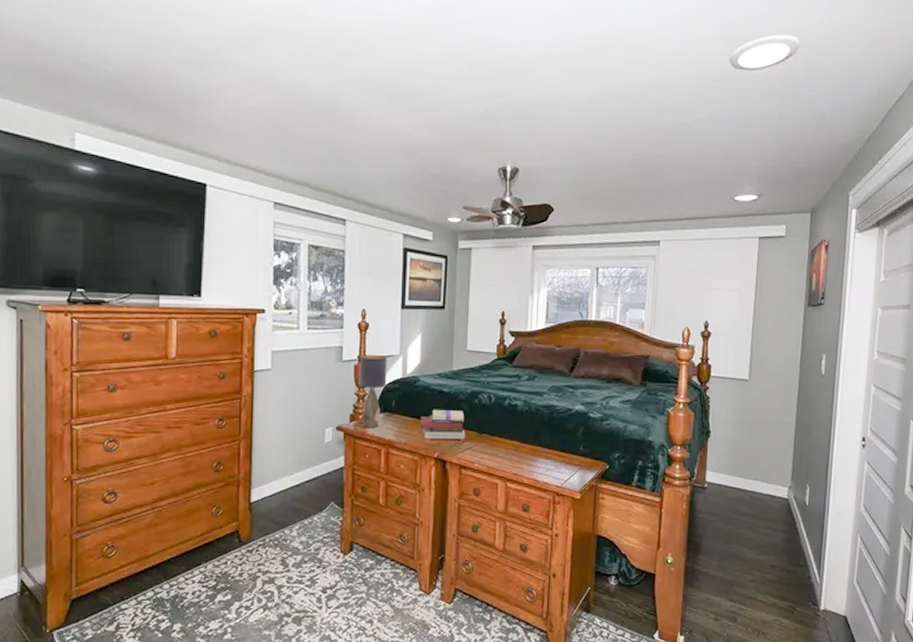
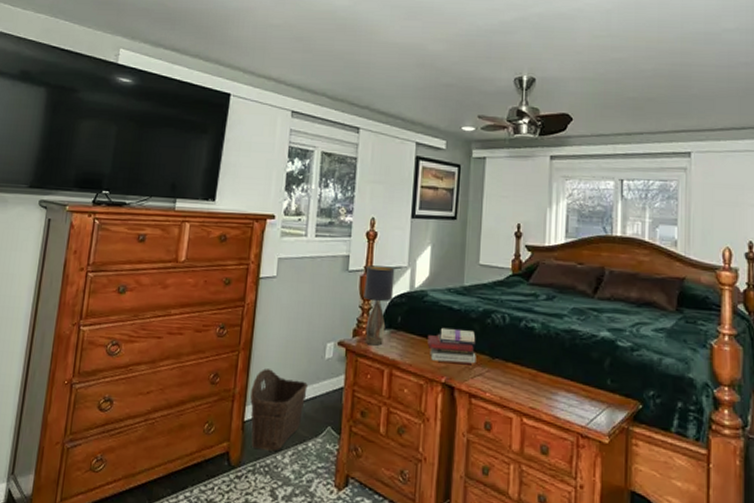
wicker basket: none [255,455,310,527] -> present [250,369,308,452]

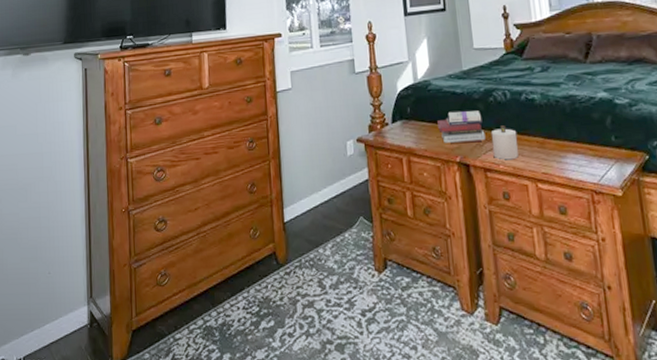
wicker basket: present [250,369,308,452] -> none [286,172,336,246]
table lamp: present [364,265,395,346] -> none [370,63,400,138]
candle: none [481,351,510,389] -> present [491,125,519,160]

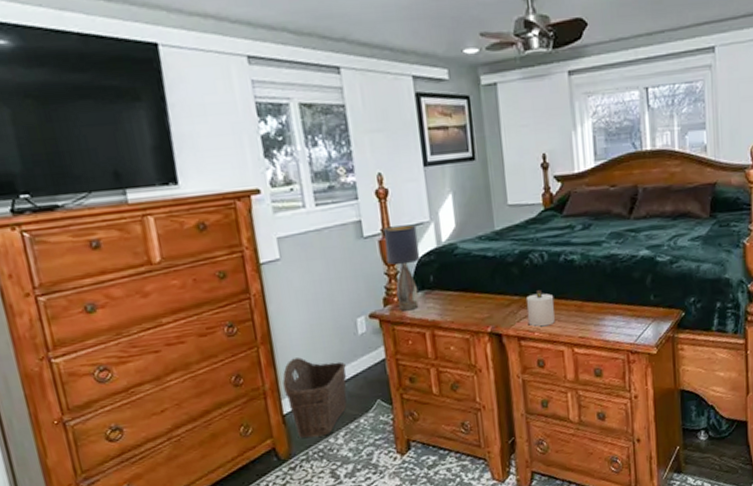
wicker basket: none [286,172,336,246] -> present [283,357,347,438]
table lamp: none [370,63,400,138] -> present [382,224,421,311]
books: present [437,111,486,143] -> none [465,275,520,313]

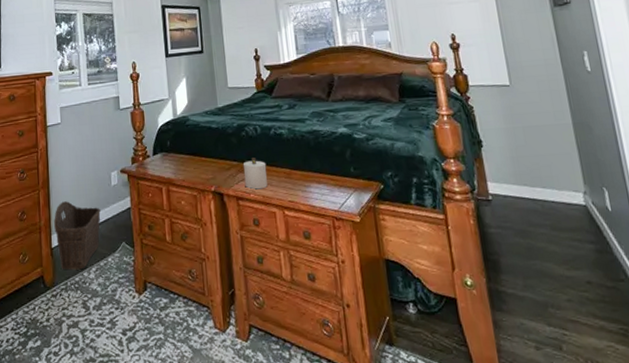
table lamp: present [382,224,421,311] -> none [134,100,161,169]

